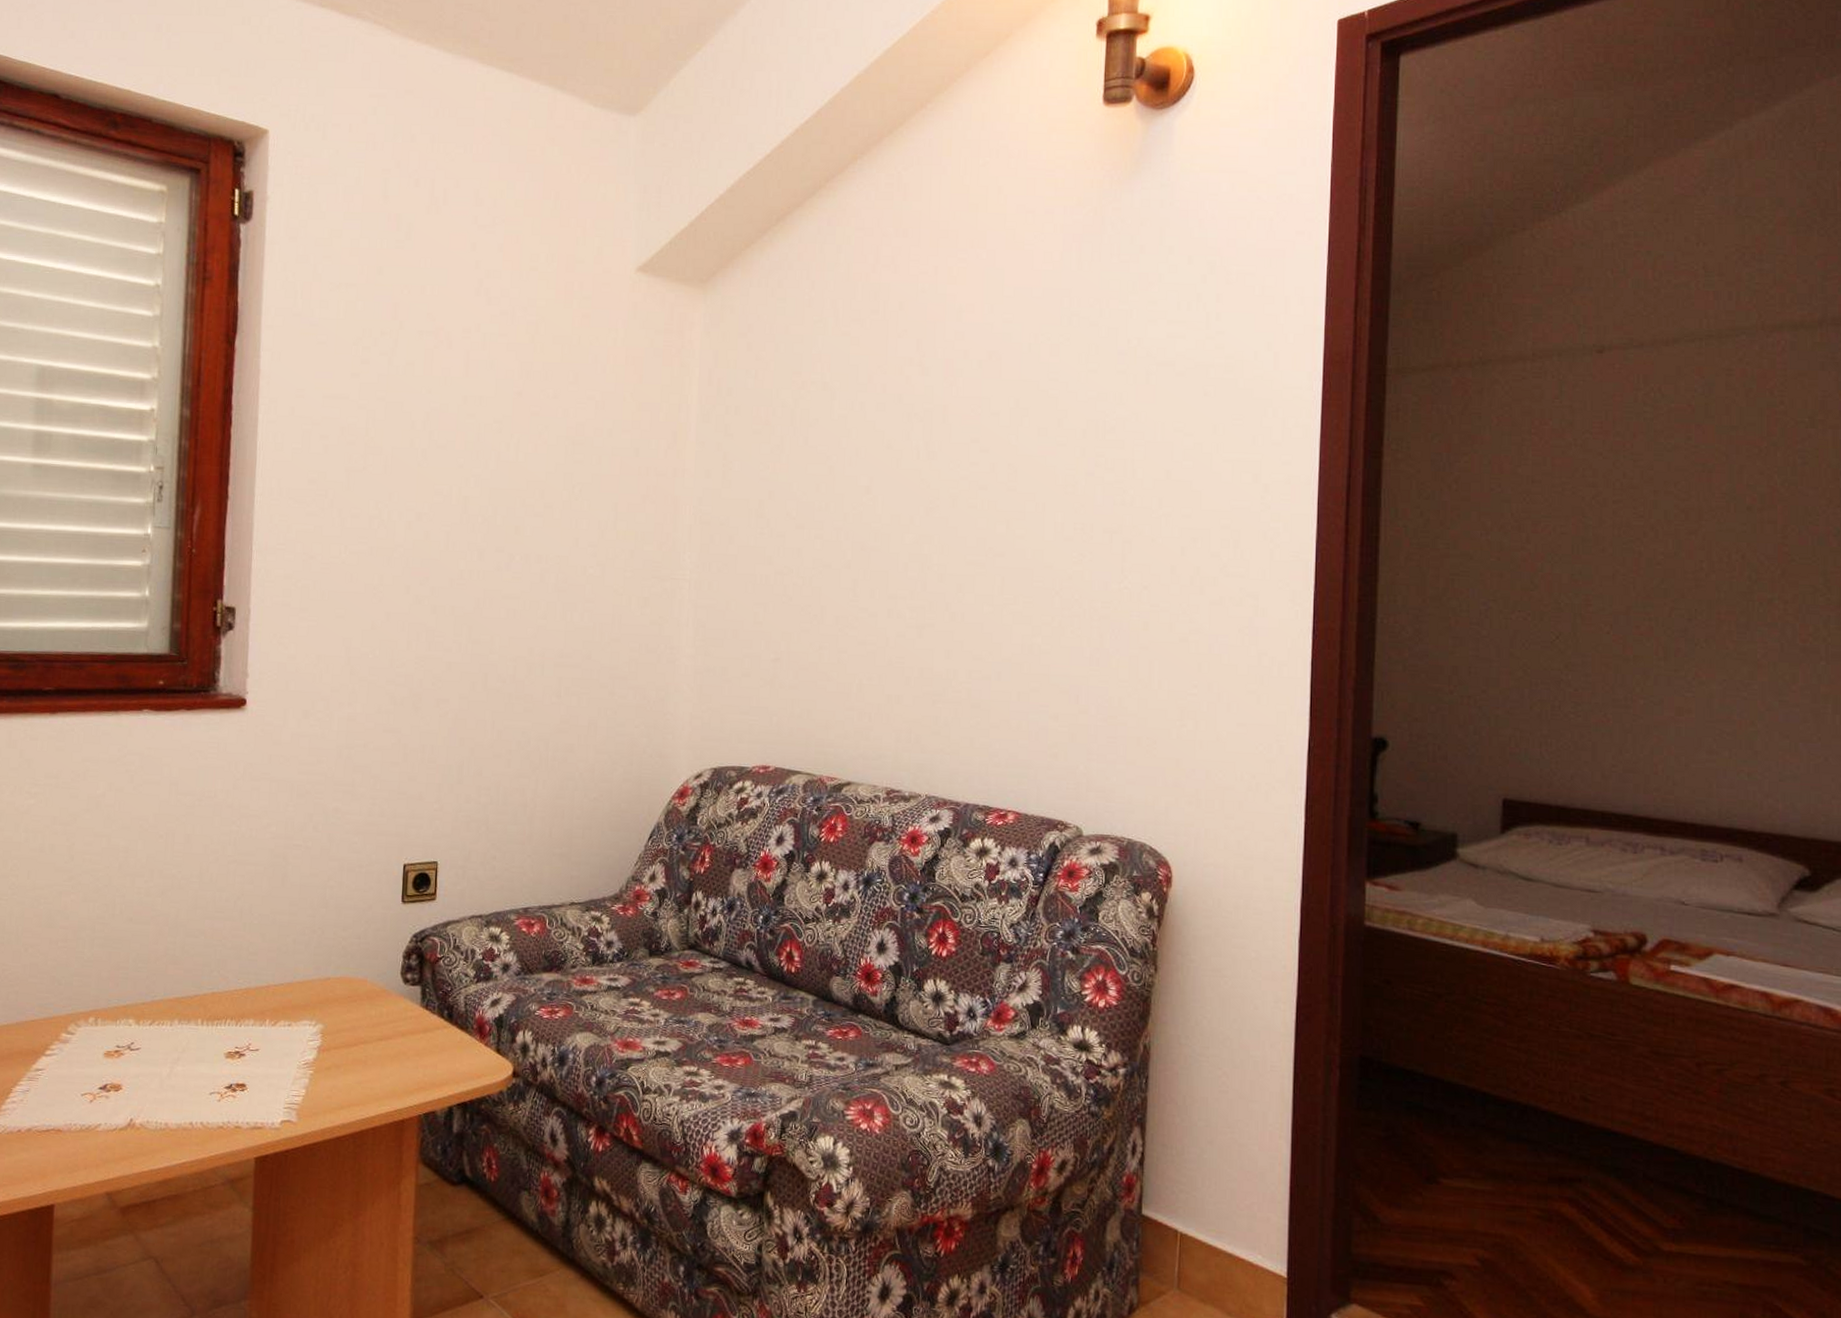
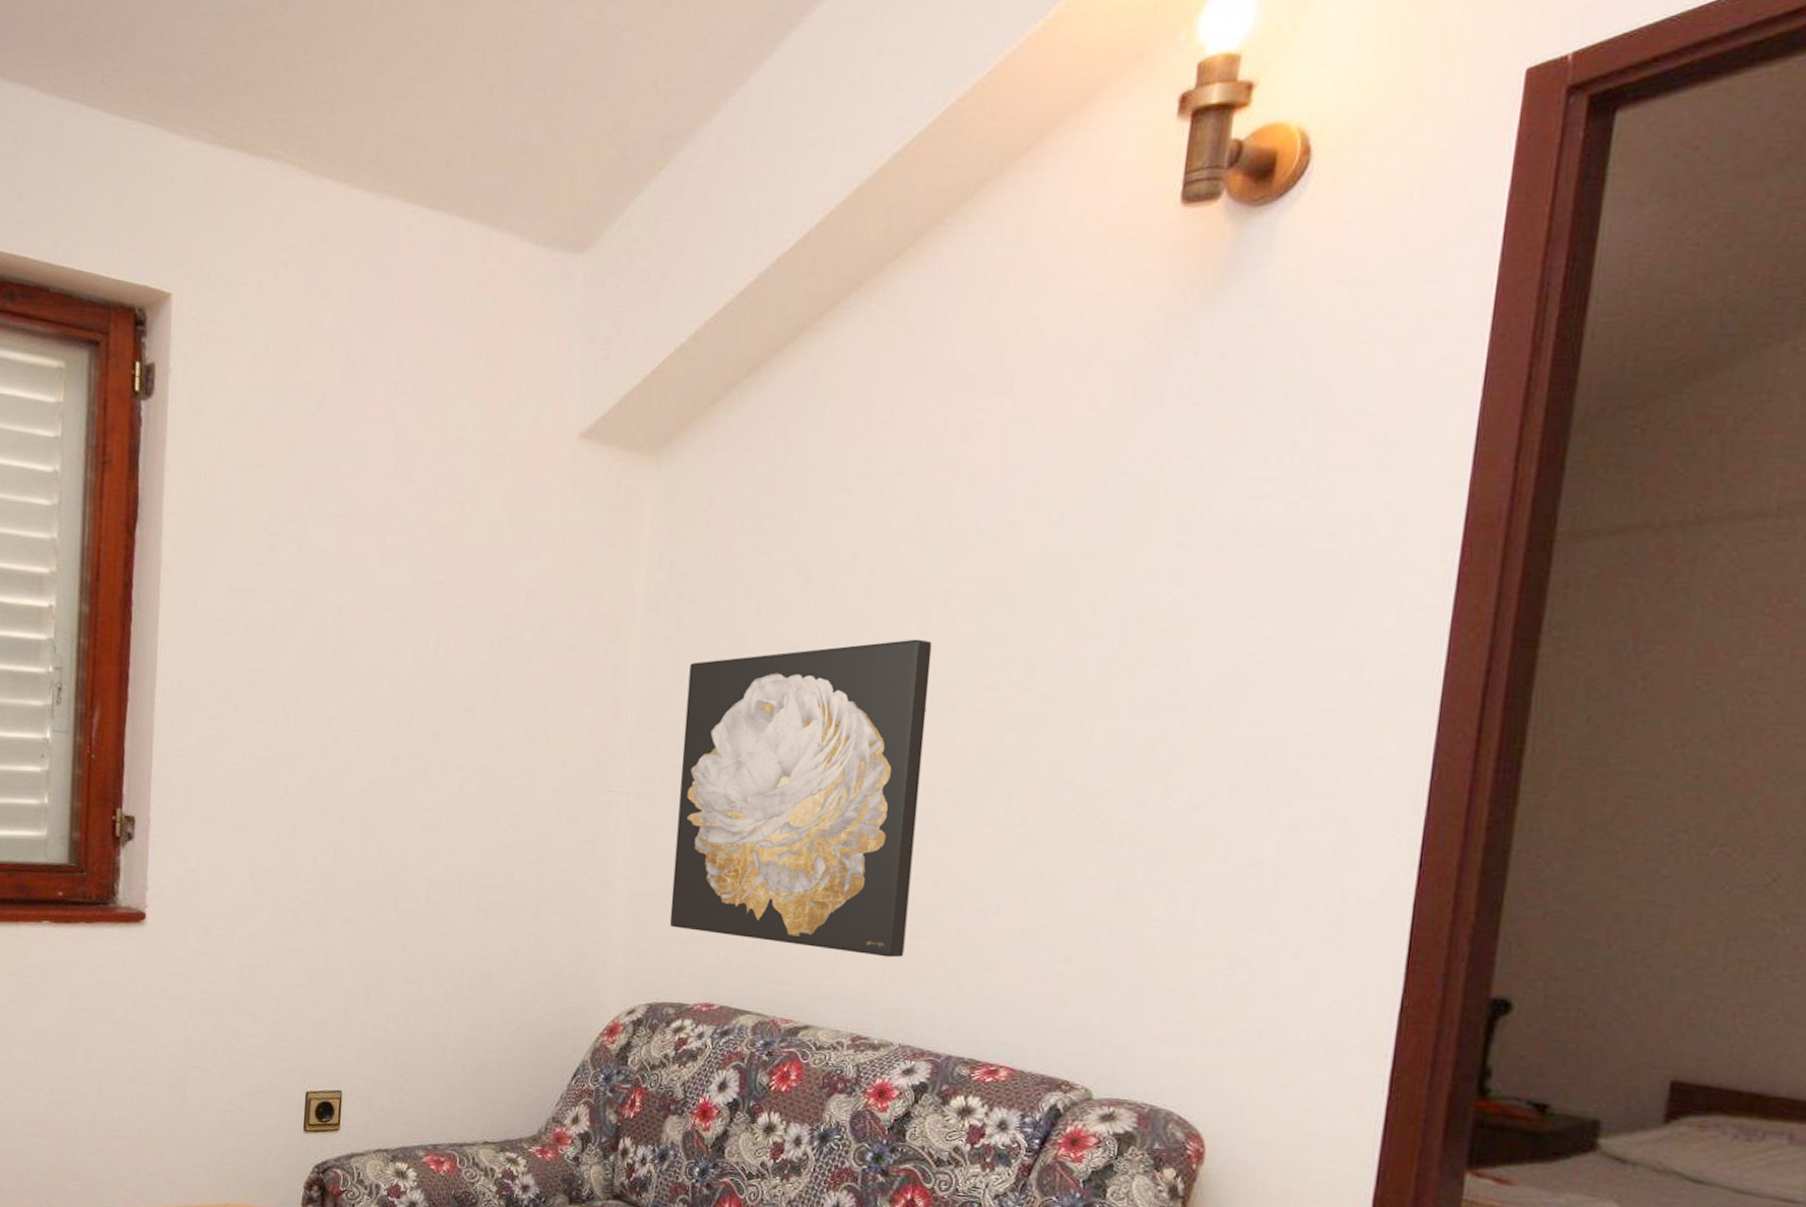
wall art: none [729,447,935,720] -> present [669,639,932,958]

